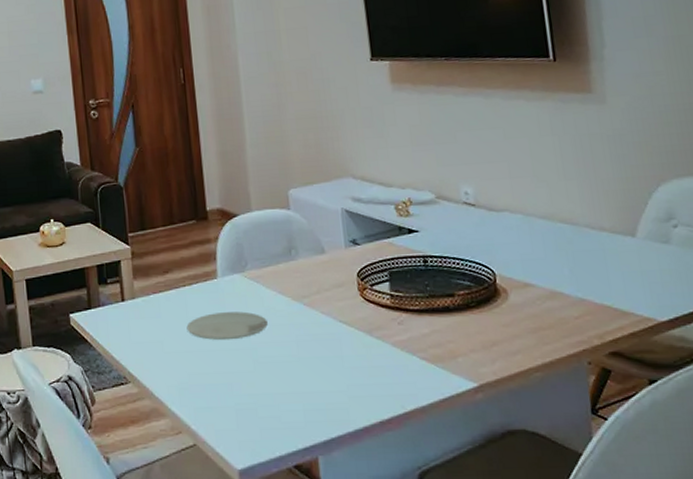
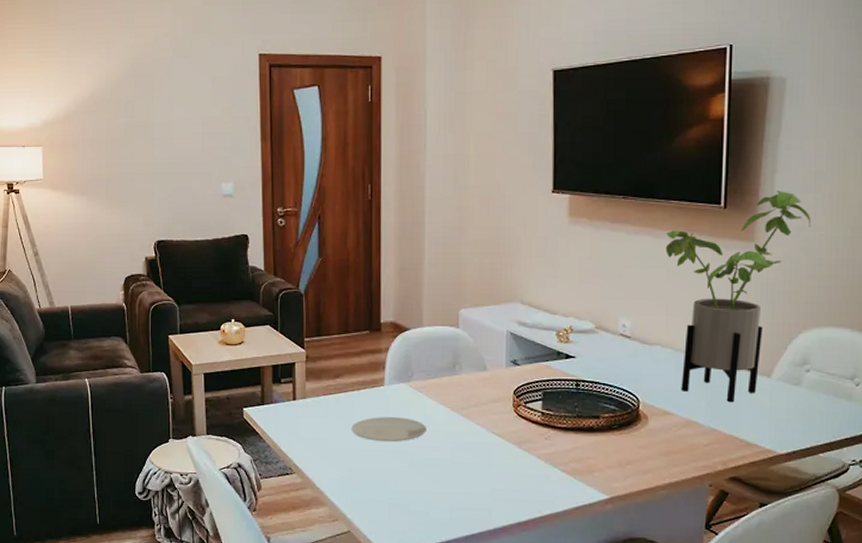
house plant: none [496,37,651,268] -> present [665,189,812,403]

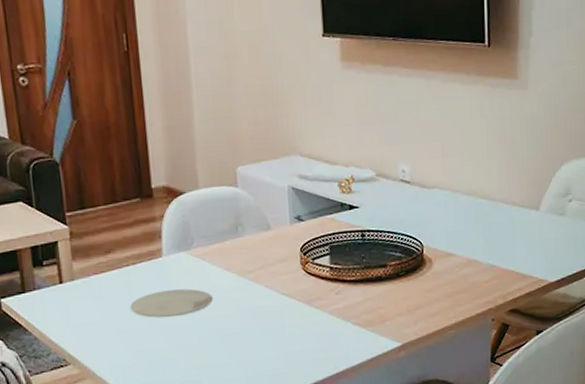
house plant: present [665,189,812,403] -> none [436,26,566,238]

